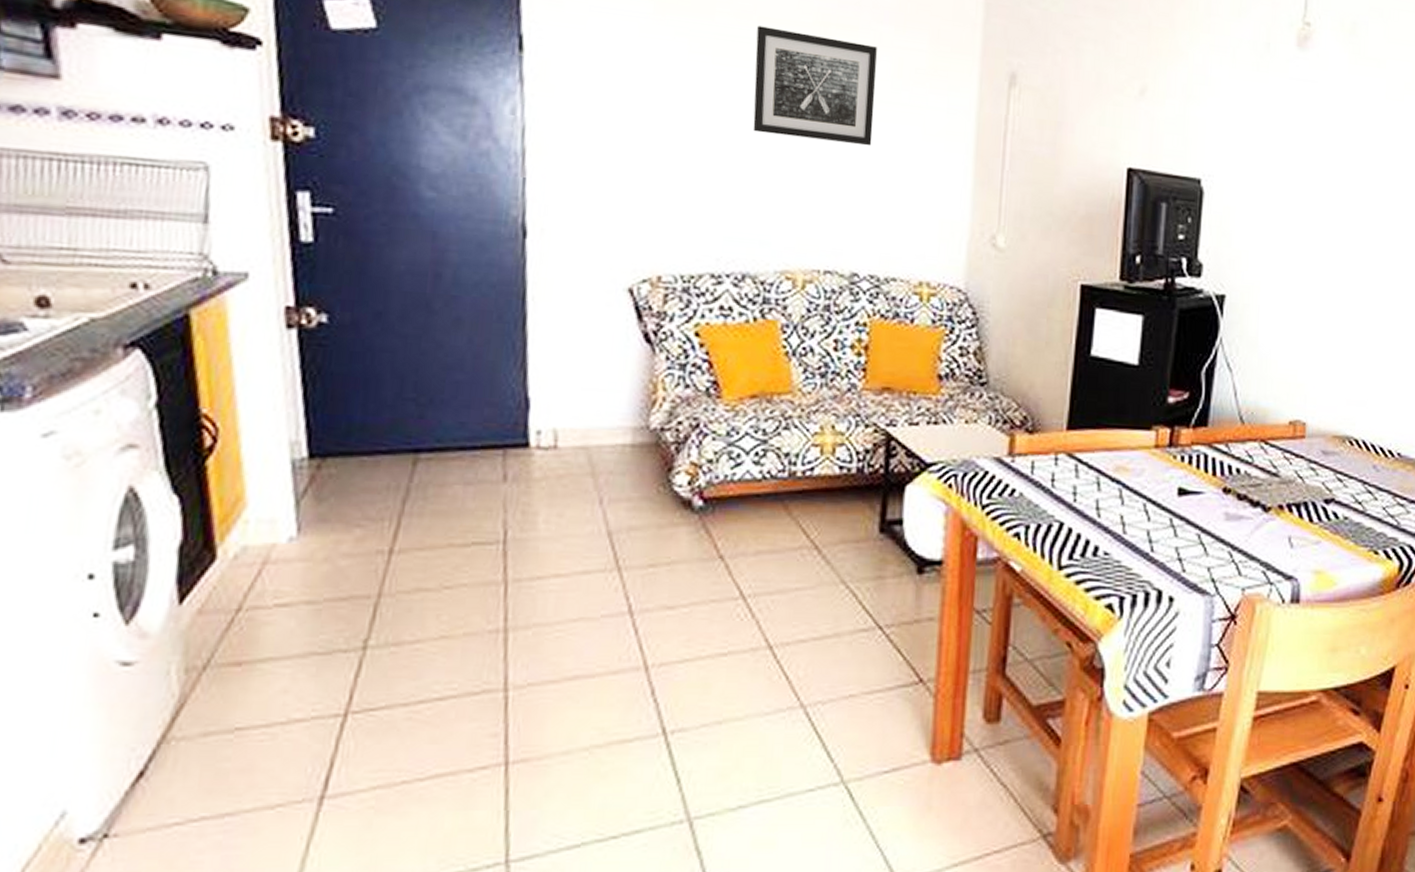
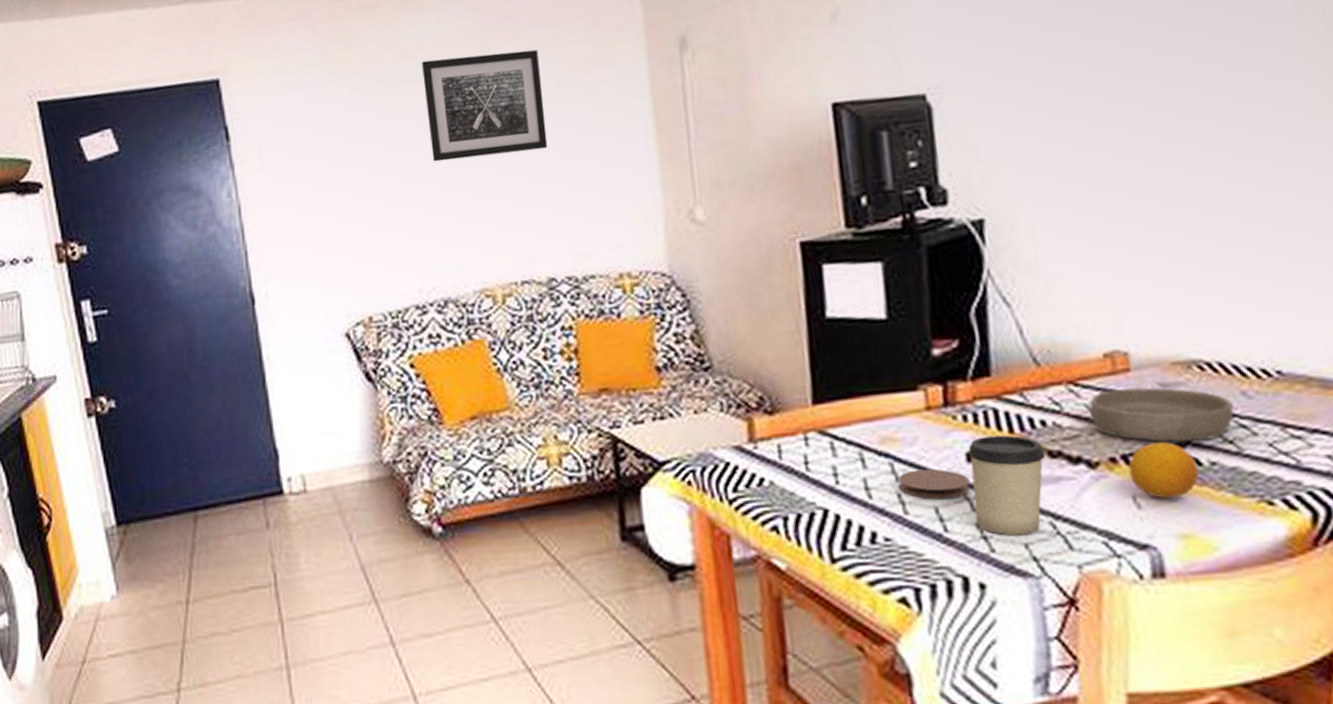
coaster: none [1123,497,1177,525] -> present [898,468,971,500]
cup: none [1176,476,1235,560] -> present [967,435,1046,536]
bowl: none [1271,451,1366,499] -> present [1089,387,1234,442]
fruit: none [1289,497,1336,542] -> present [1128,442,1200,499]

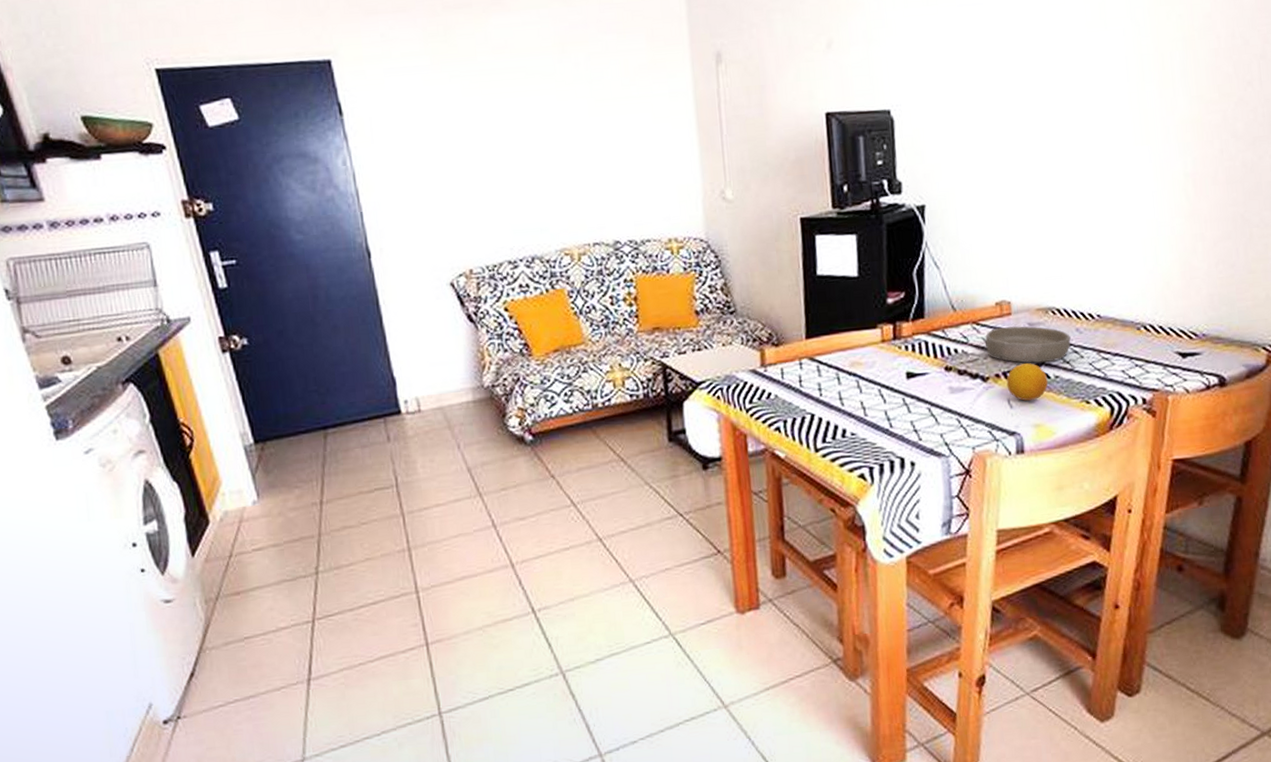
wall art: present [422,50,548,162] -> none [510,54,614,143]
coaster: present [898,468,971,500] -> none [861,384,908,405]
cup: present [967,435,1046,536] -> none [907,359,956,429]

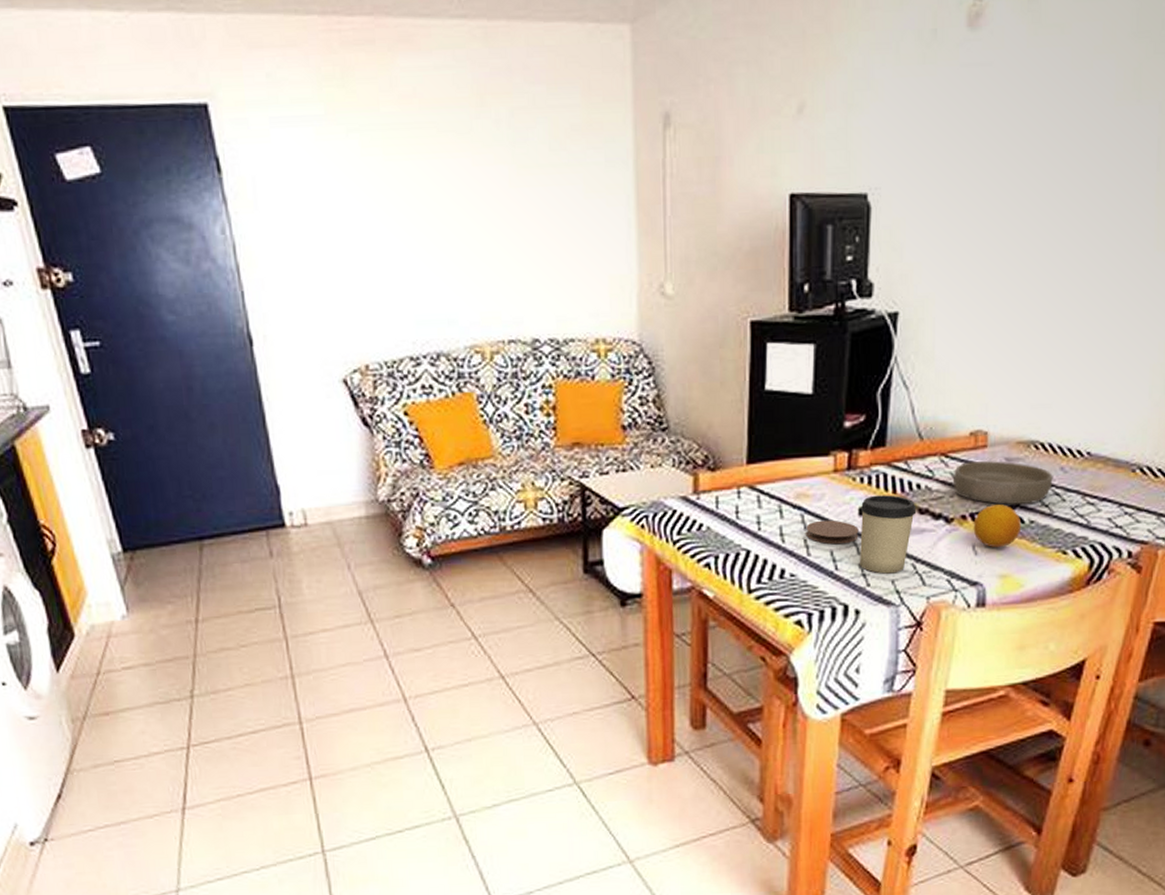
coaster: none [861,384,908,405] -> present [806,520,859,545]
cup: none [907,359,956,429] -> present [860,495,917,574]

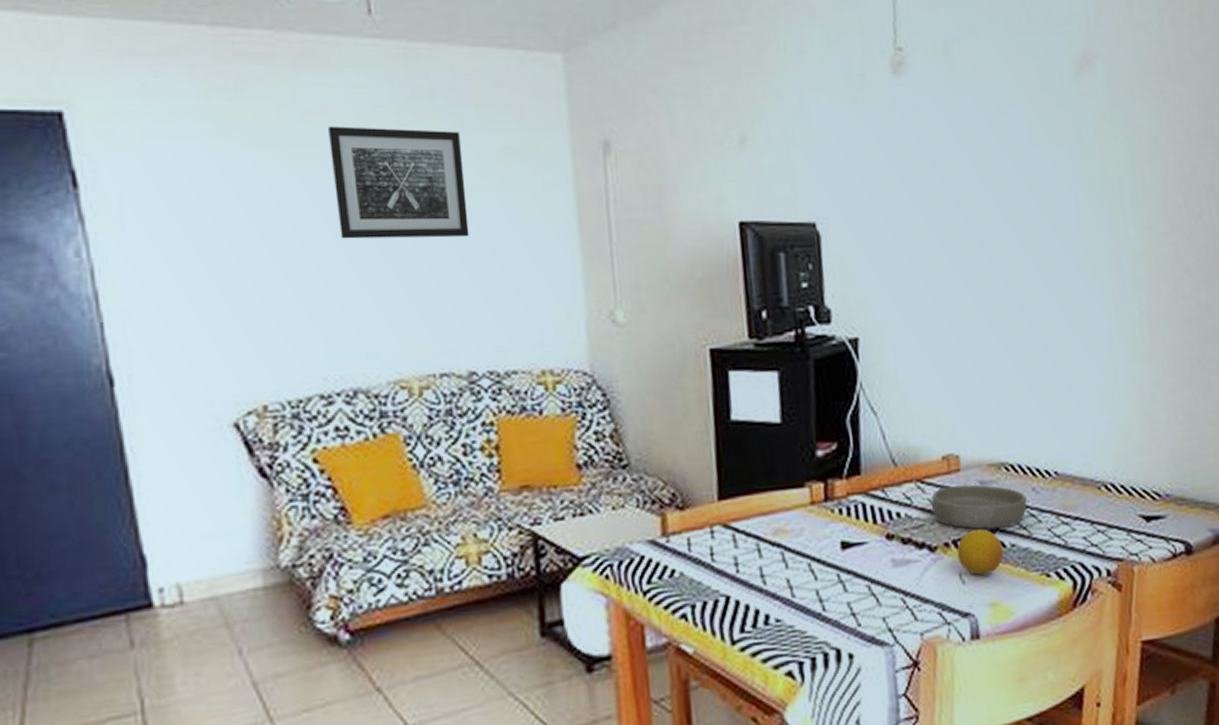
wall art: none [419,108,538,216] -> present [328,126,470,239]
coaster: present [806,520,859,545] -> none [787,556,844,583]
cup: present [860,495,917,574] -> none [841,525,900,612]

